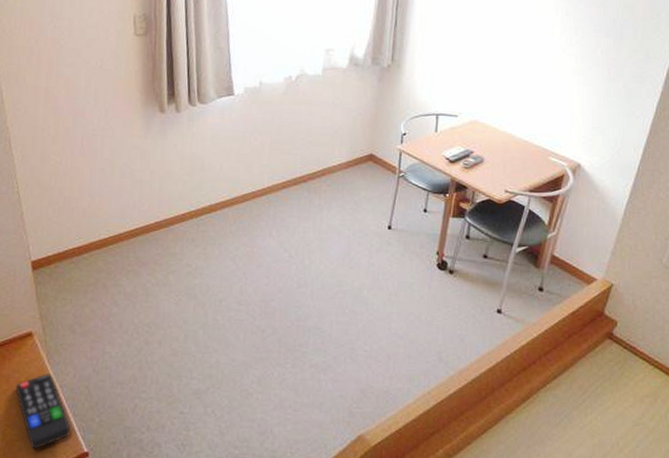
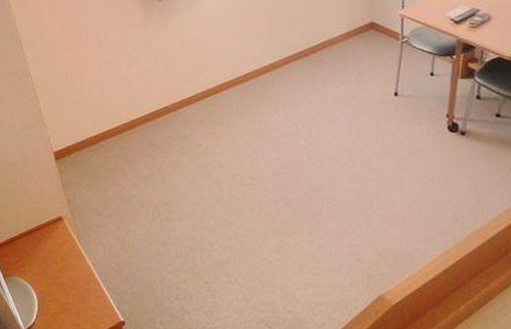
remote control: present [15,374,72,449] -> none [53,253,108,320]

